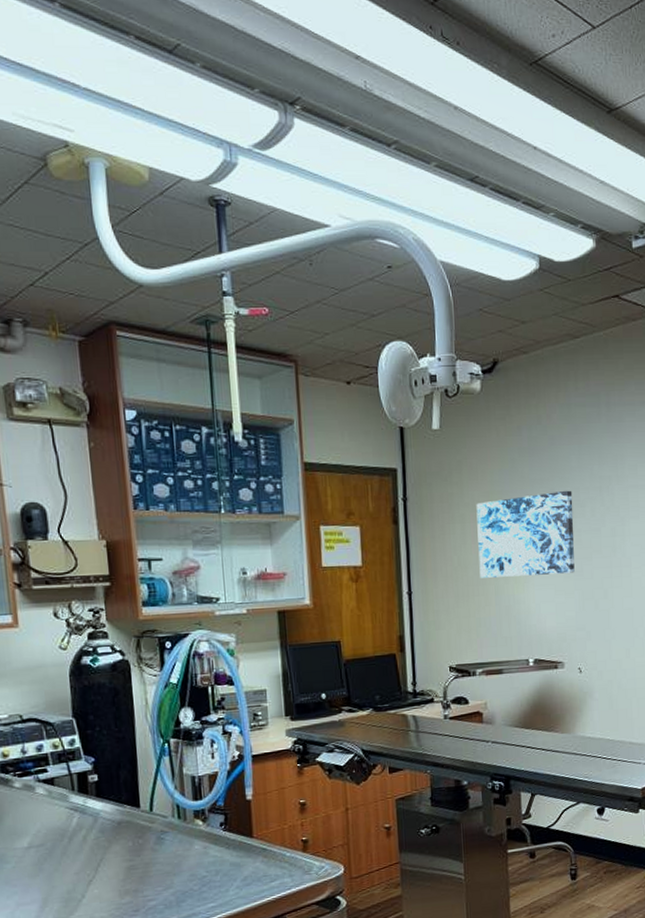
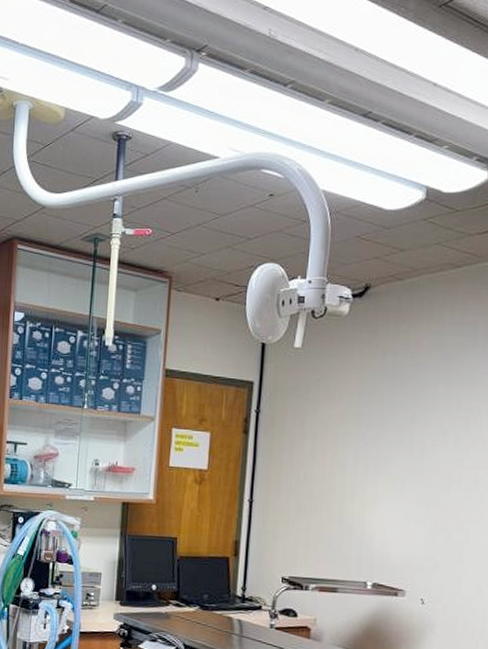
wall art: present [476,490,575,578] -> none [325,417,435,501]

